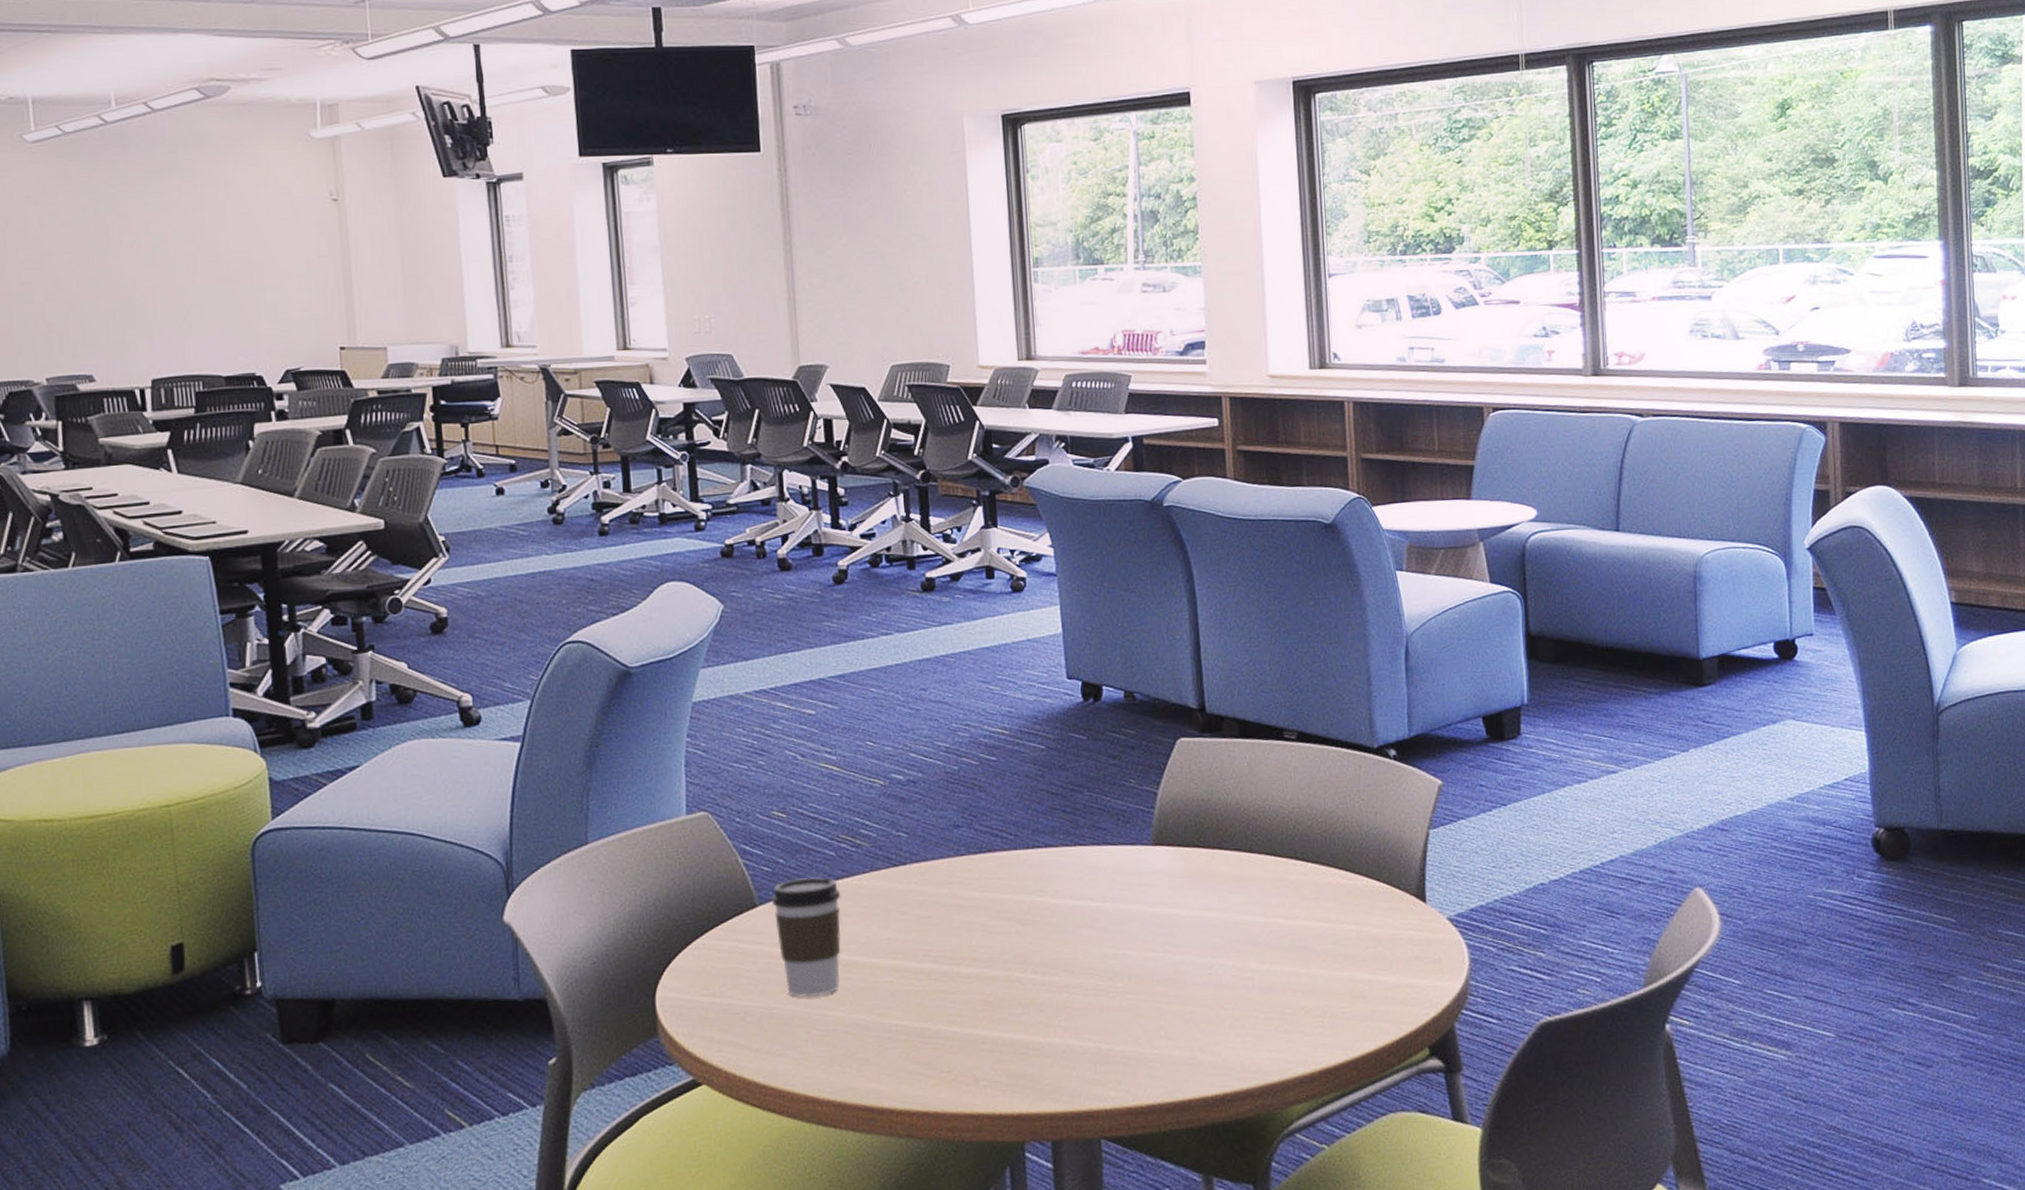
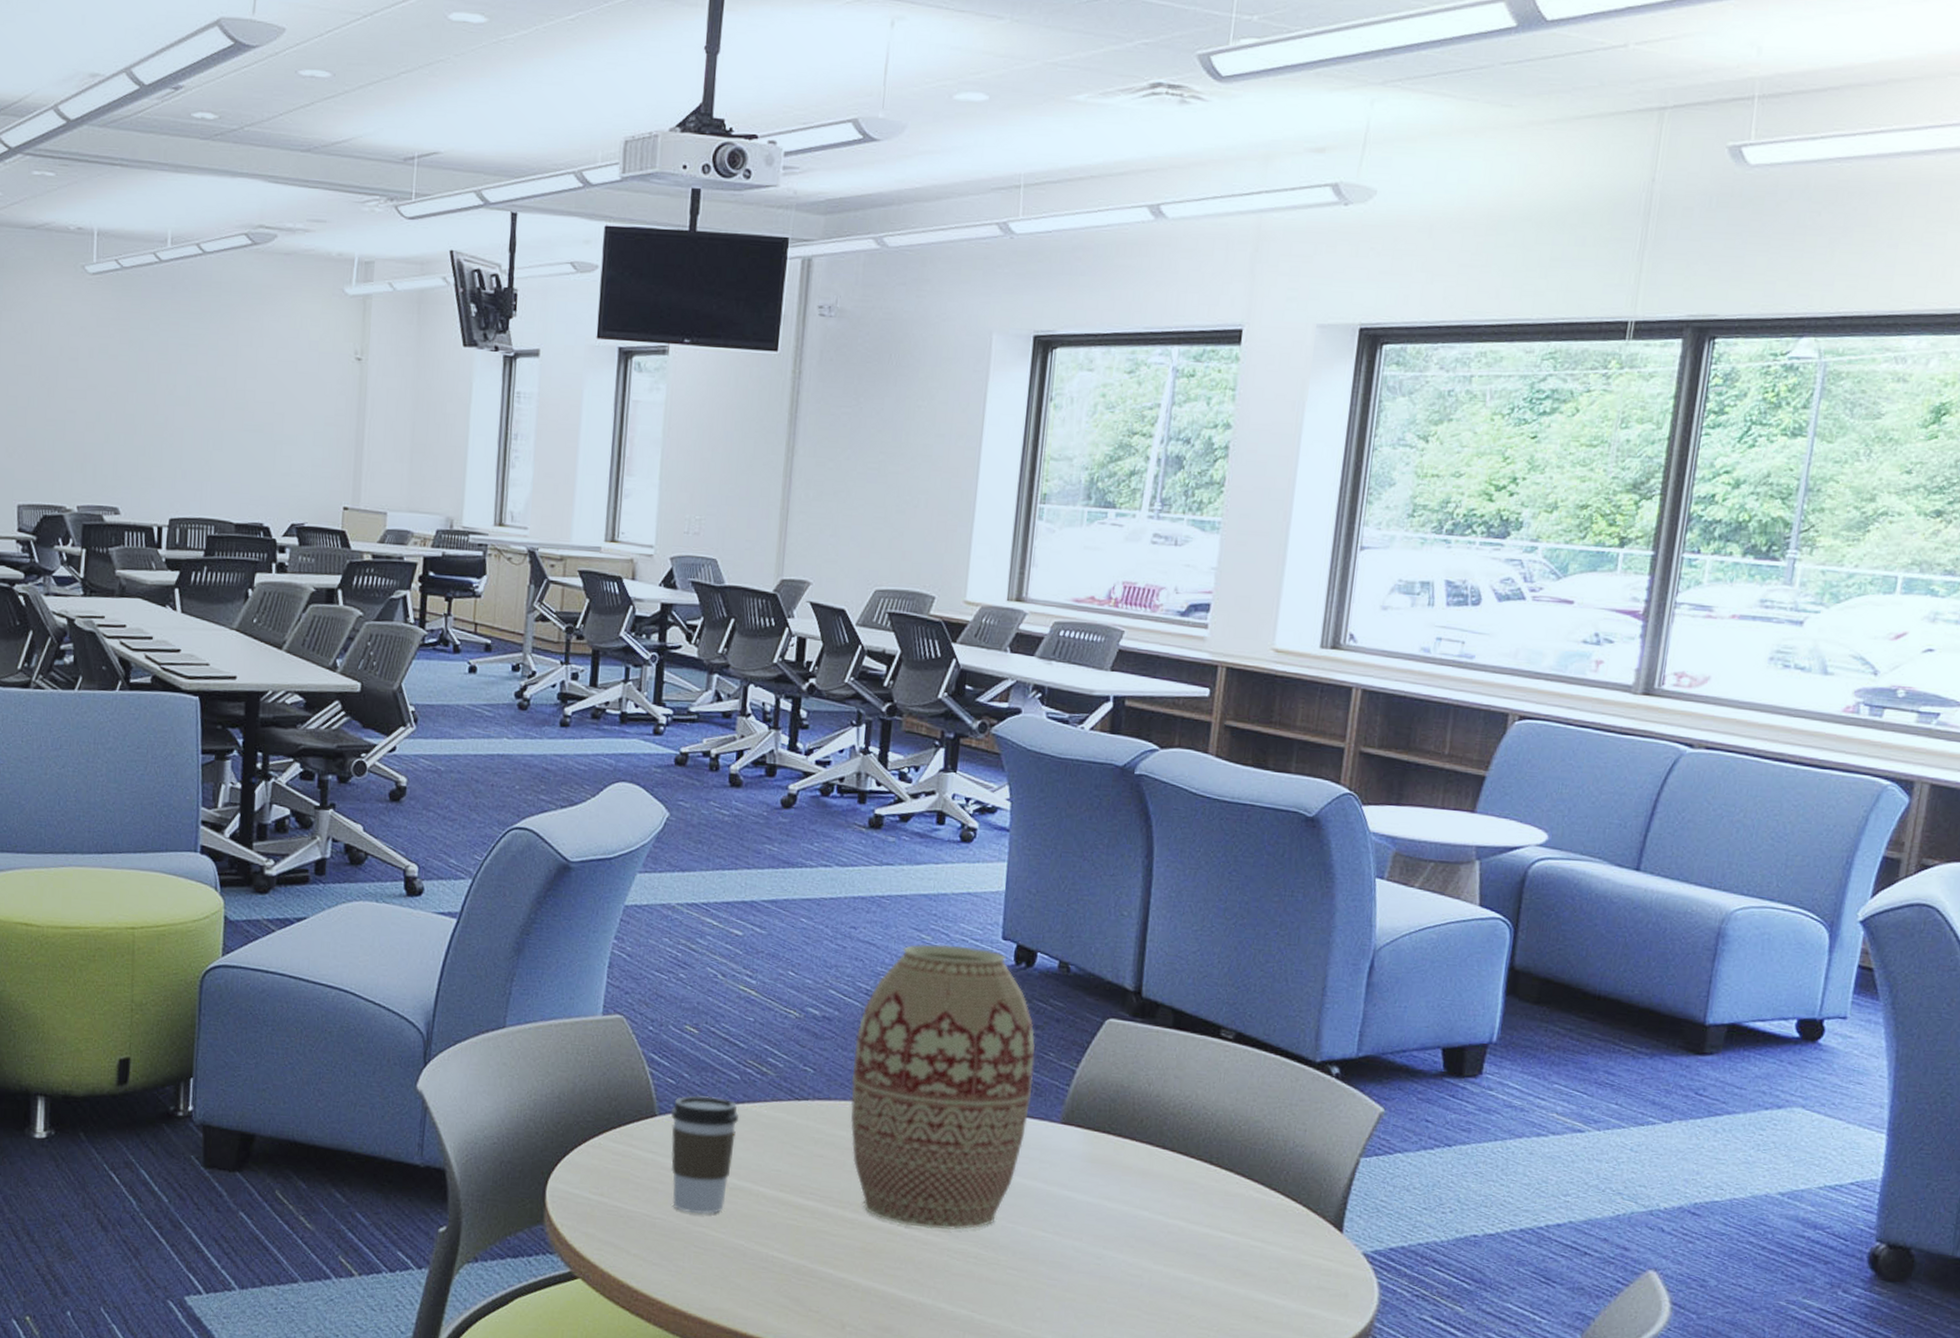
vase: none [942,690,1121,971] -> present [850,944,1036,1230]

